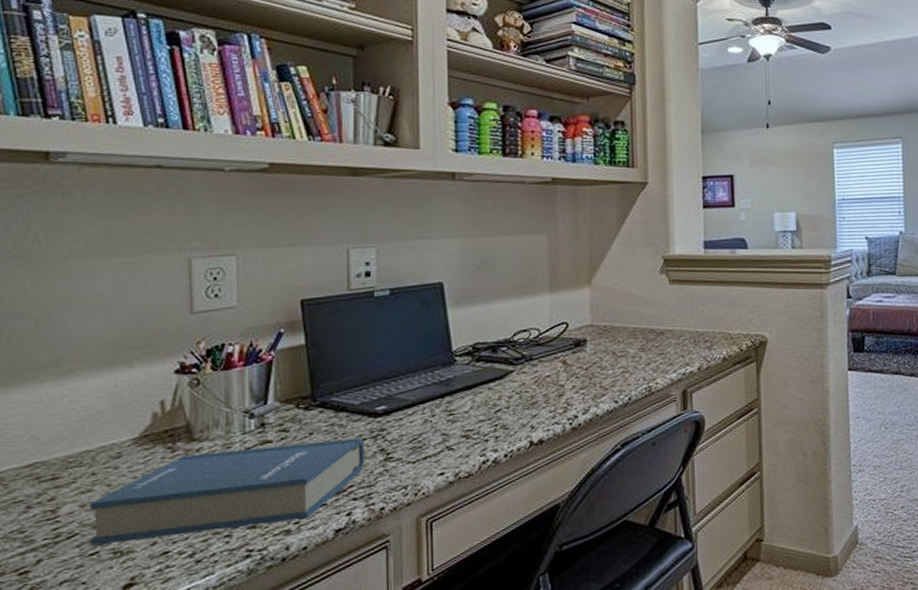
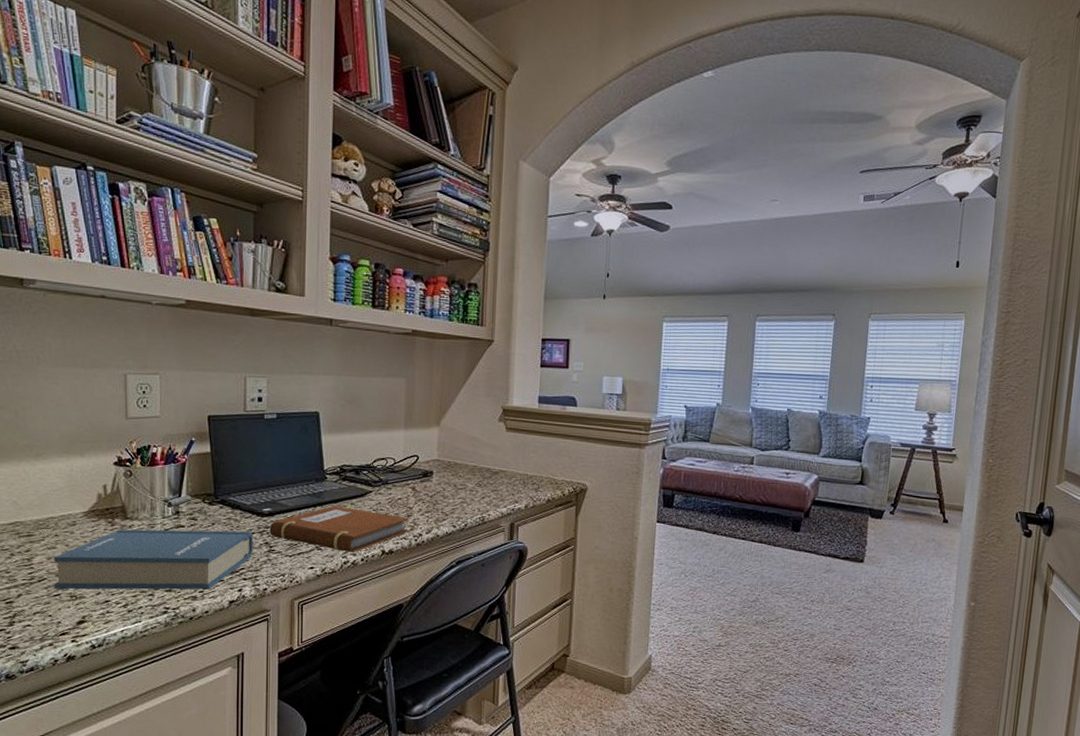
notebook: none [385,393,561,449] -> present [269,505,409,553]

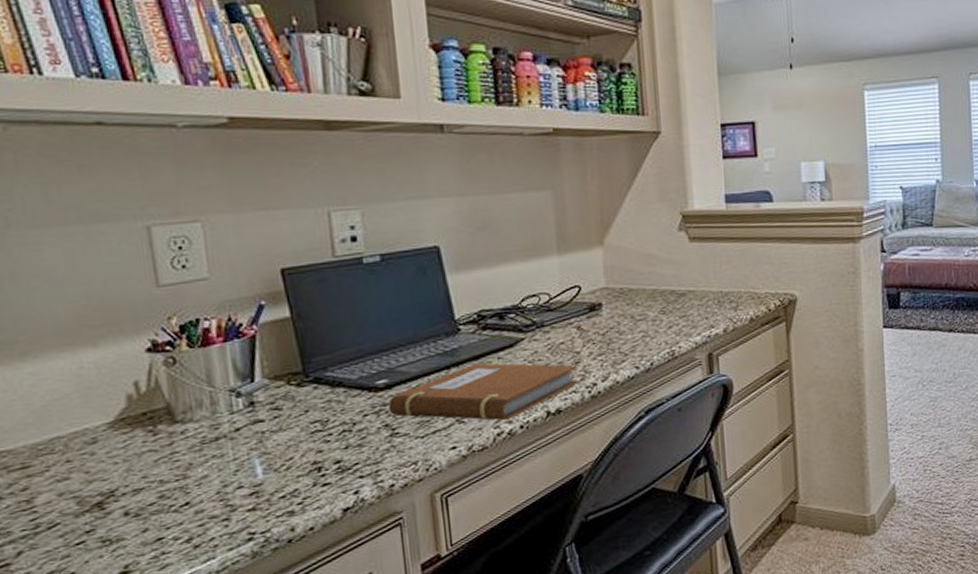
hardback book: present [54,529,254,590] -> none [69,414,370,534]

